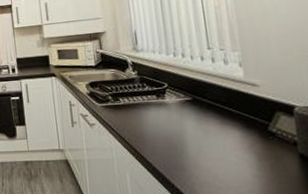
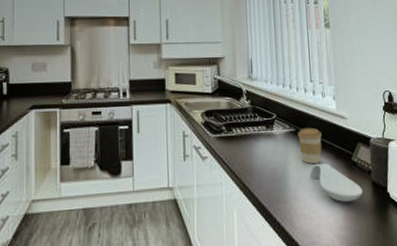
coffee cup: none [194,96,227,134] -> present [297,127,323,164]
spoon rest: none [212,132,287,174] -> present [309,163,363,203]

